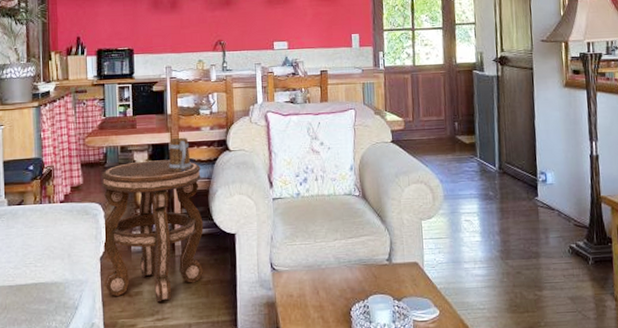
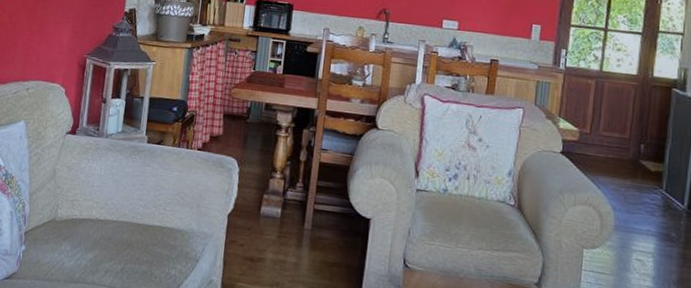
side table: present [101,159,204,303] -> none [228,122,345,275]
mug: present [168,137,191,172] -> none [311,104,336,142]

